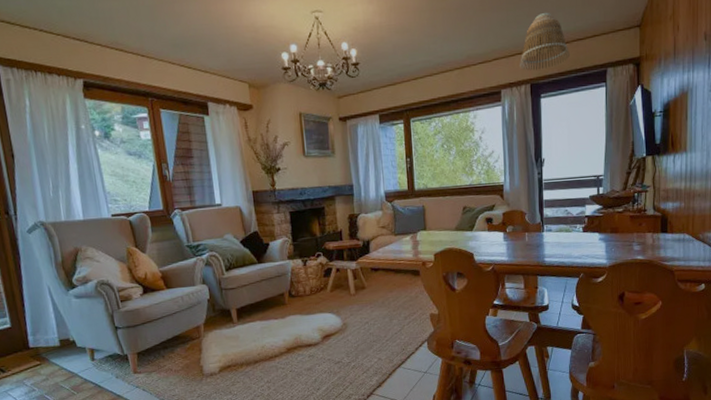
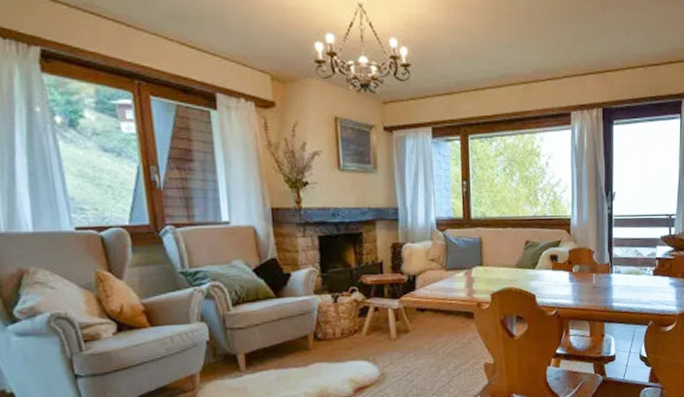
lamp shade: present [520,12,570,71] -> none [592,30,644,94]

